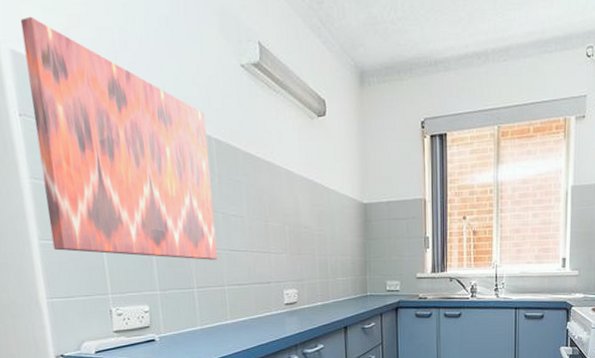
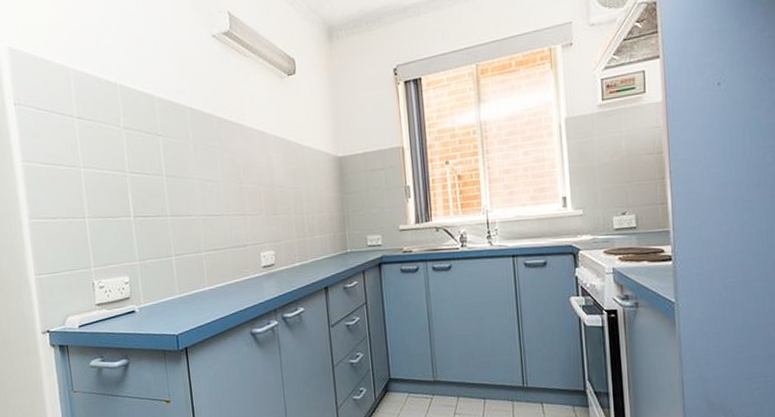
wall art: present [20,16,218,260] -> none [16,16,195,228]

